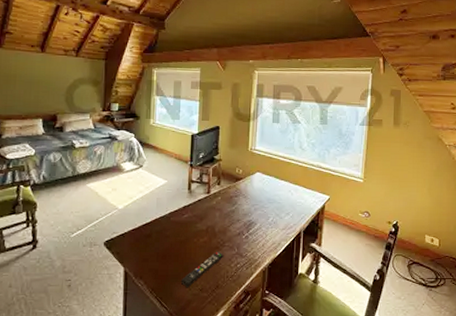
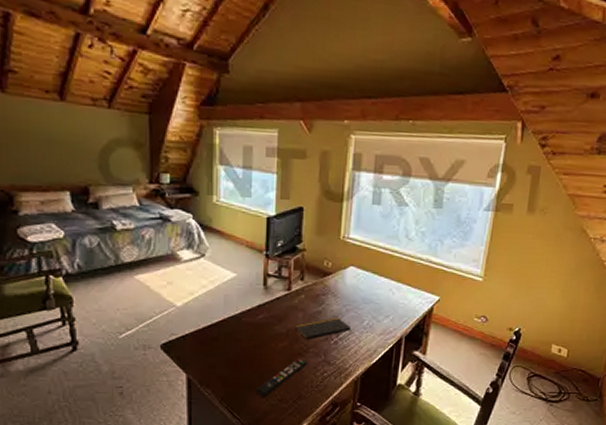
notepad: none [213,215,259,235] -> present [295,317,352,340]

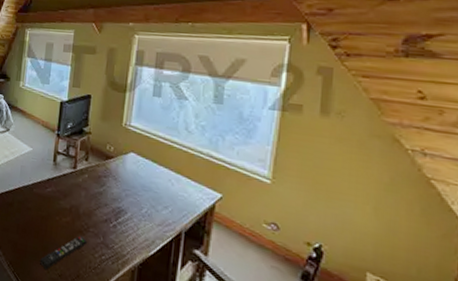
notepad: present [295,317,352,340] -> none [78,200,131,222]

